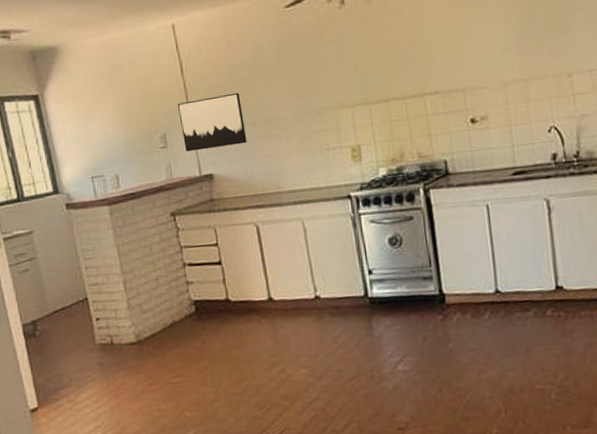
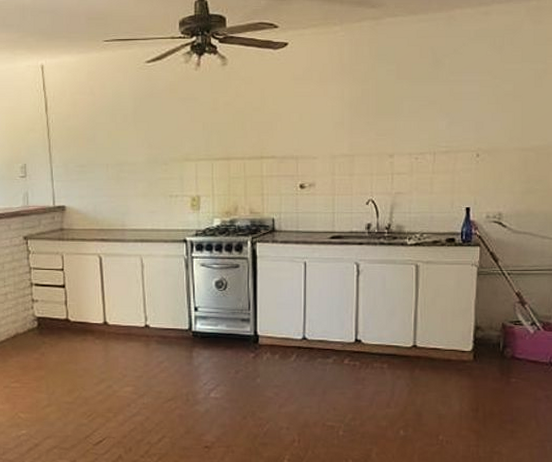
wall art: present [178,92,247,152] -> none [40,135,99,183]

